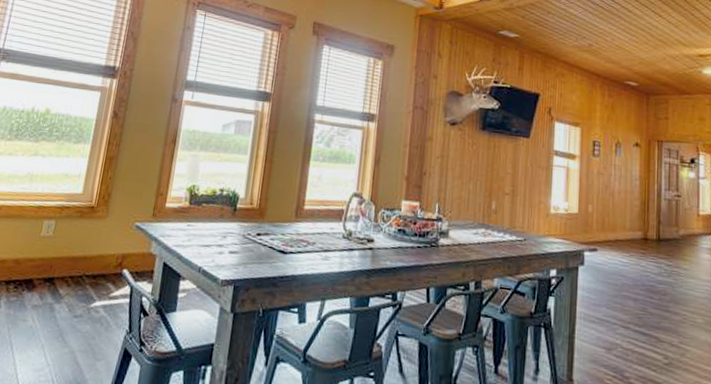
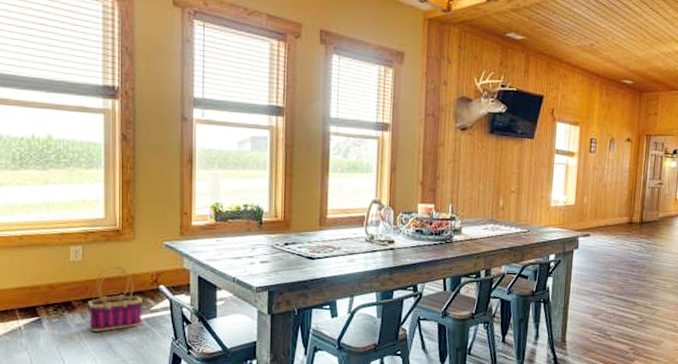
basket: none [45,244,104,316] -> present [88,266,143,332]

